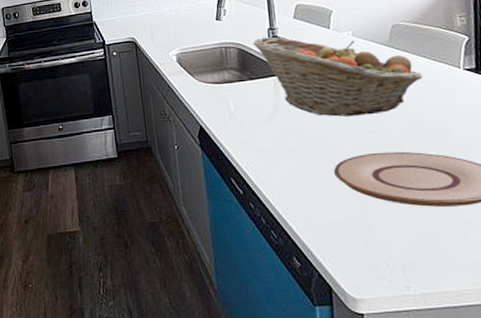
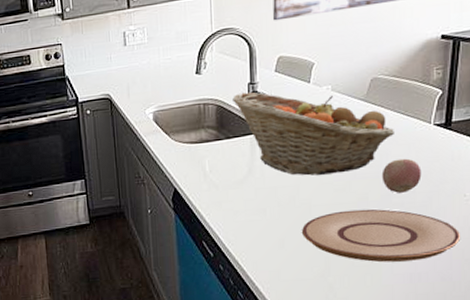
apple: none [413,102,457,136] -> present [381,158,422,193]

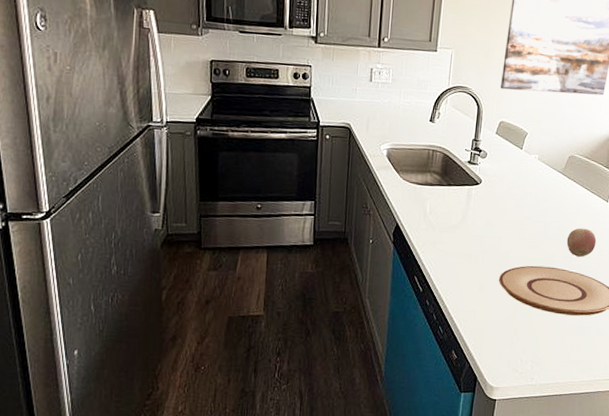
fruit basket: present [233,92,394,176] -> none [458,146,581,233]

